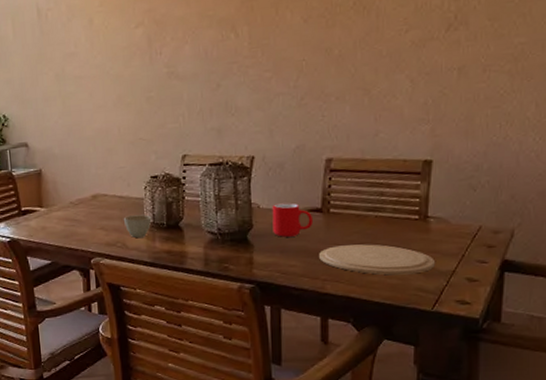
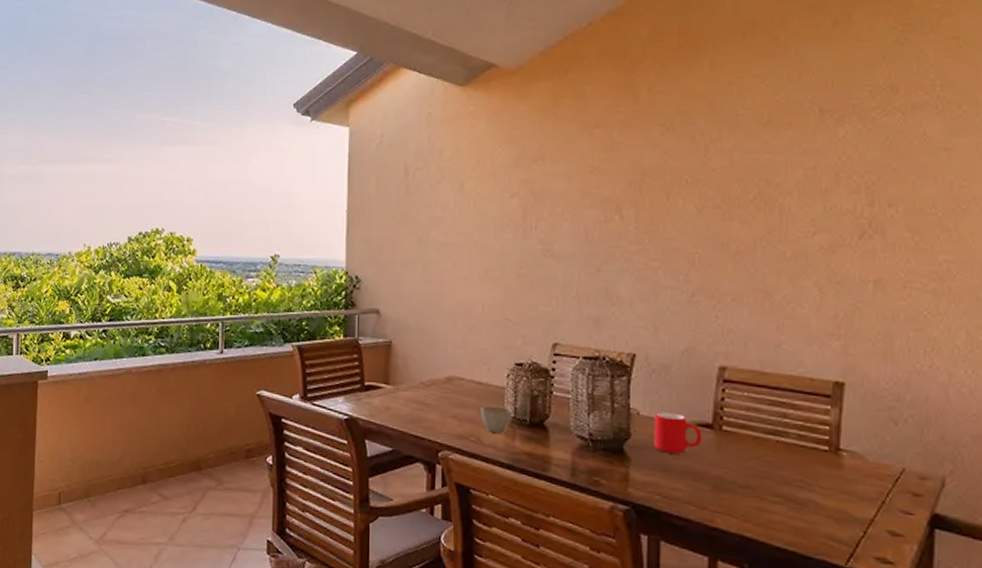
plate: present [319,244,435,275] -> none [708,471,848,518]

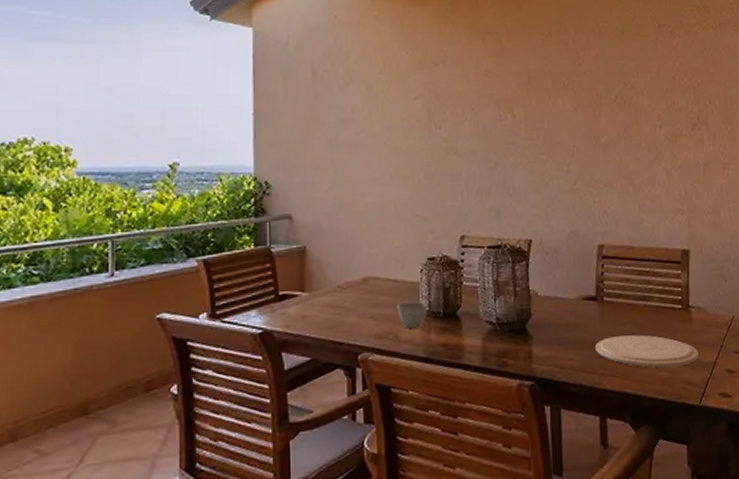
cup: present [654,412,703,454] -> none [549,290,589,328]
plate: none [708,471,848,518] -> present [595,334,699,368]

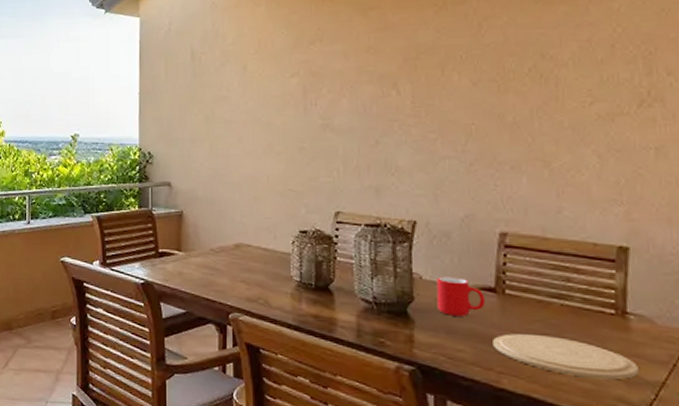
cup: present [396,301,428,328] -> none [267,271,299,296]
cup: none [549,290,589,328] -> present [436,276,486,317]

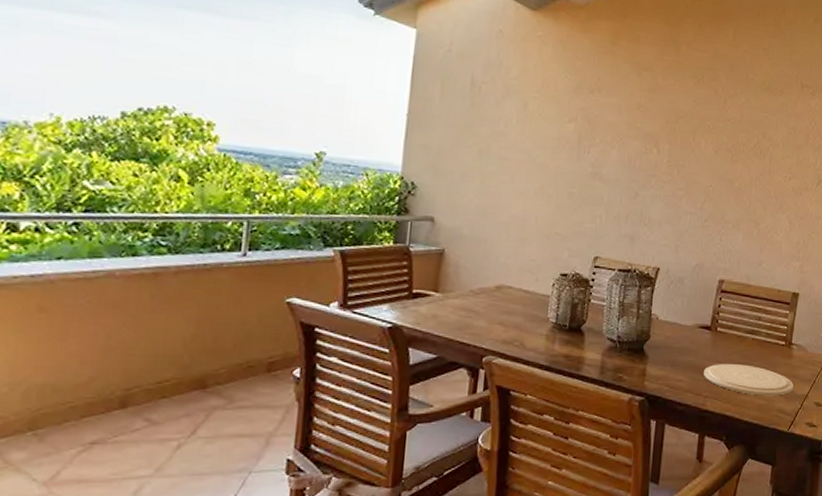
cup: present [436,276,486,317] -> none [667,317,703,351]

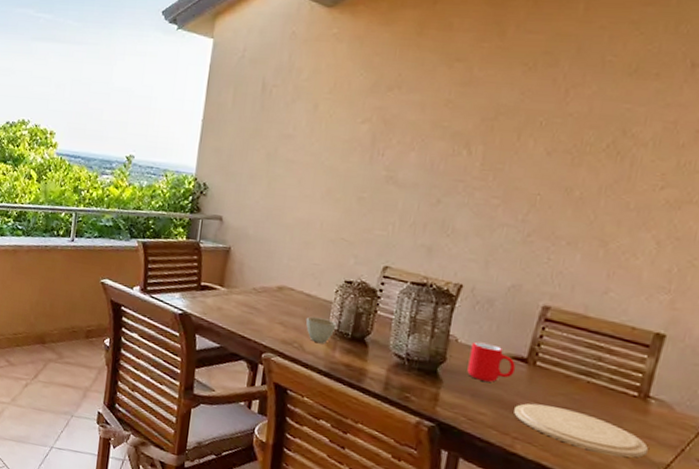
cup: none [525,312,555,337] -> present [305,316,337,343]
cup: none [667,317,703,351] -> present [467,341,516,383]

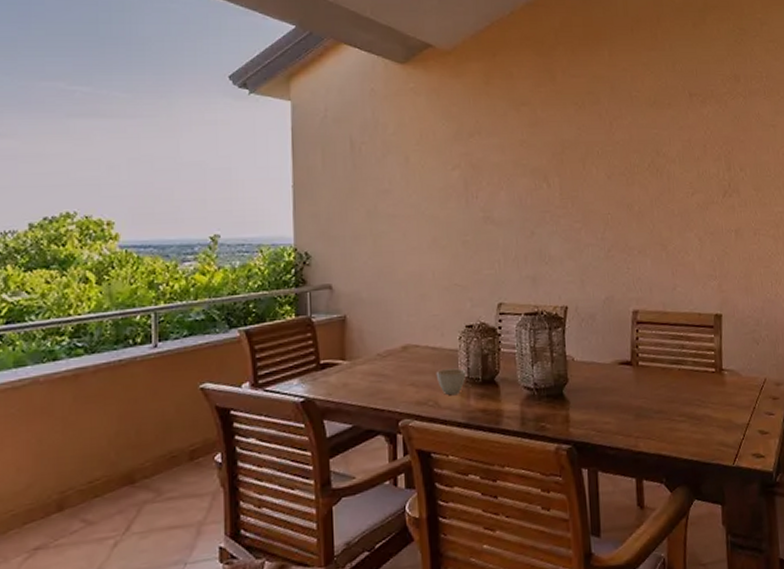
cup: present [467,341,516,383] -> none [586,355,625,392]
plate: present [514,403,648,458] -> none [631,398,732,430]

